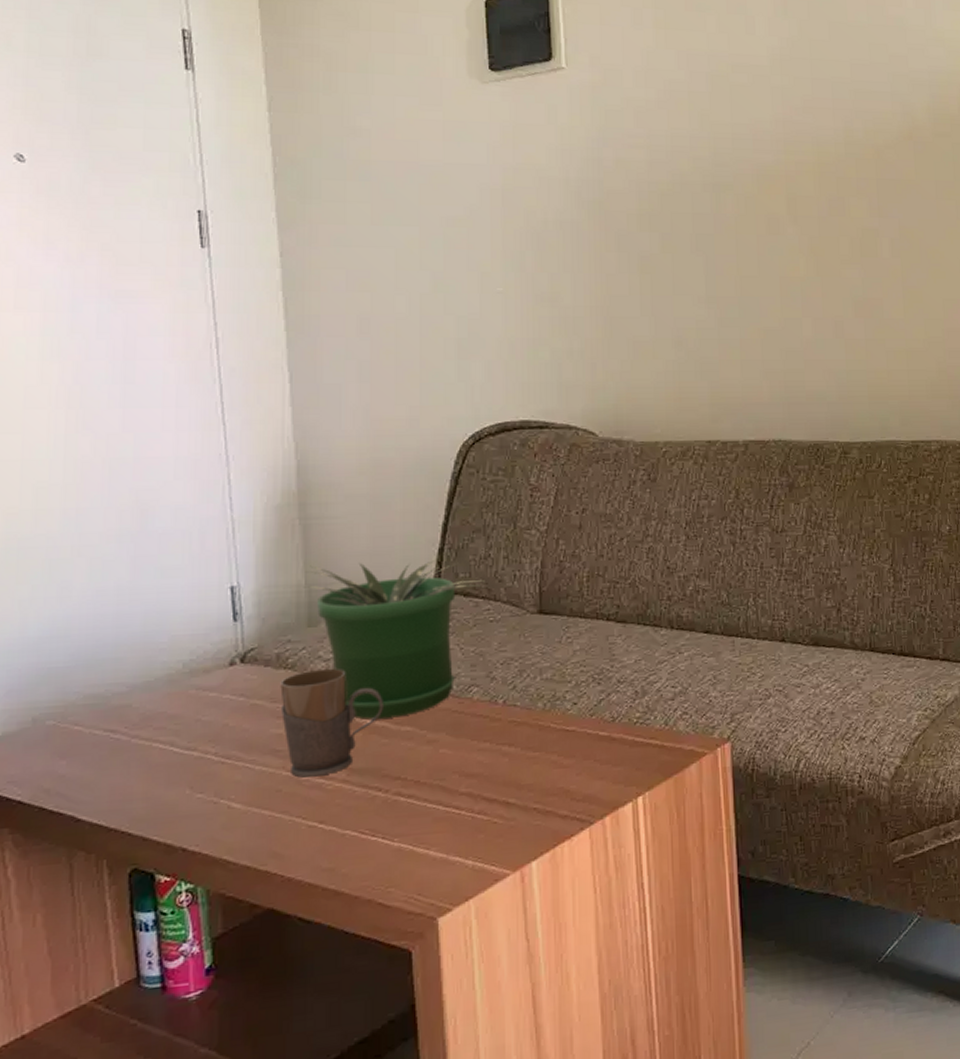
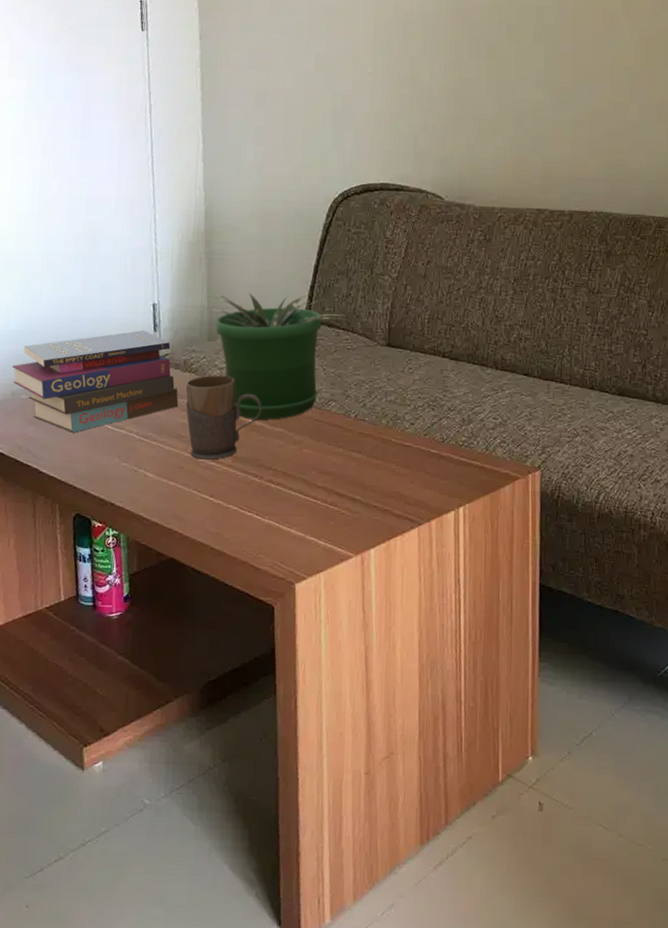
books: none [33,621,272,763] -> present [13,330,179,433]

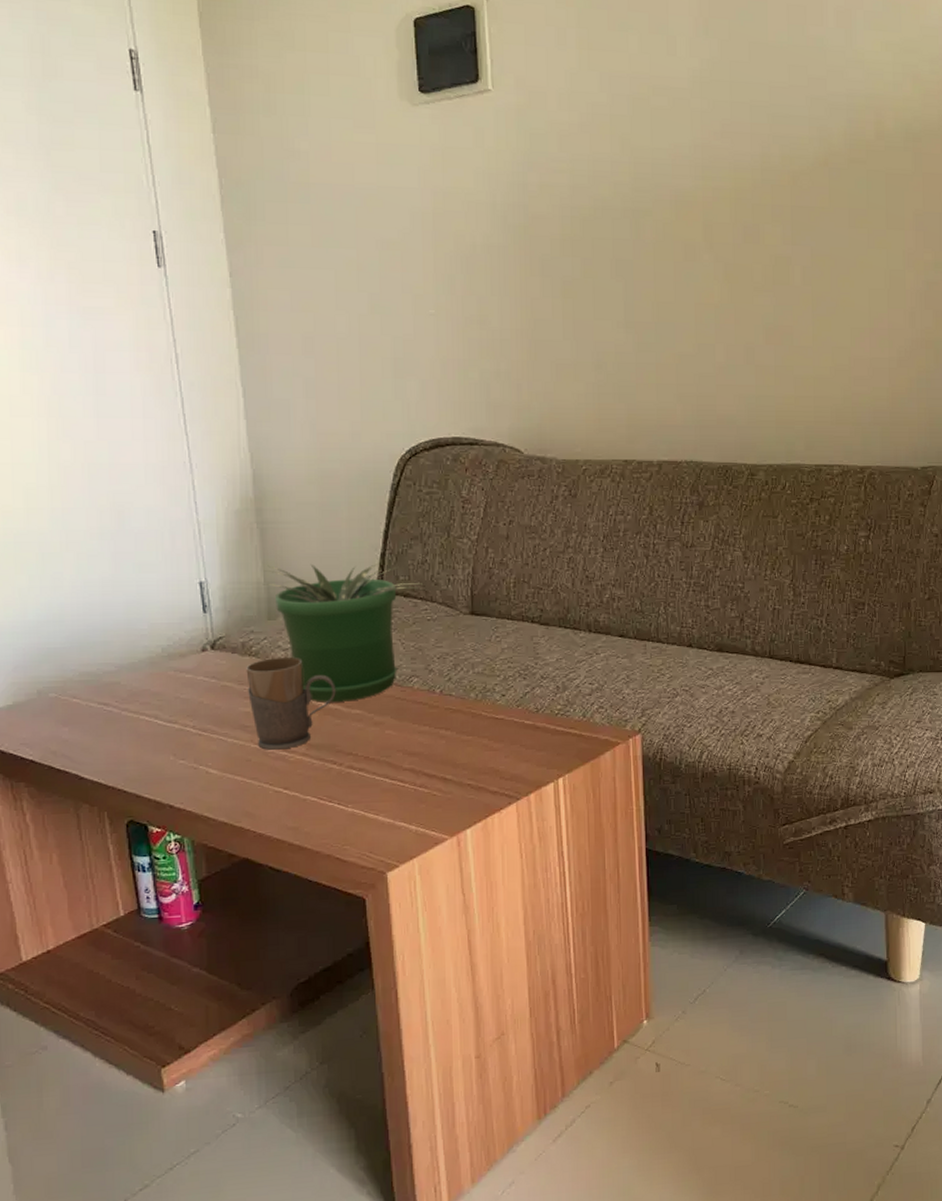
books: present [13,330,179,433] -> none [36,612,240,731]

